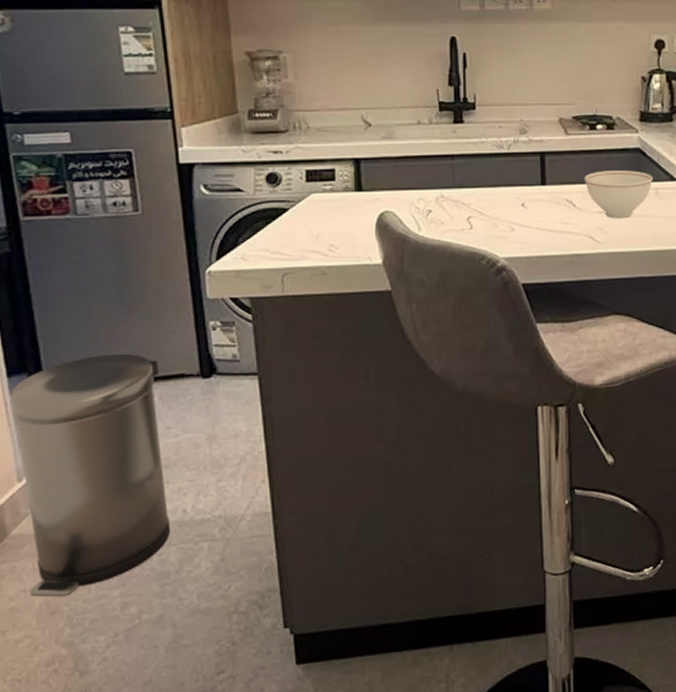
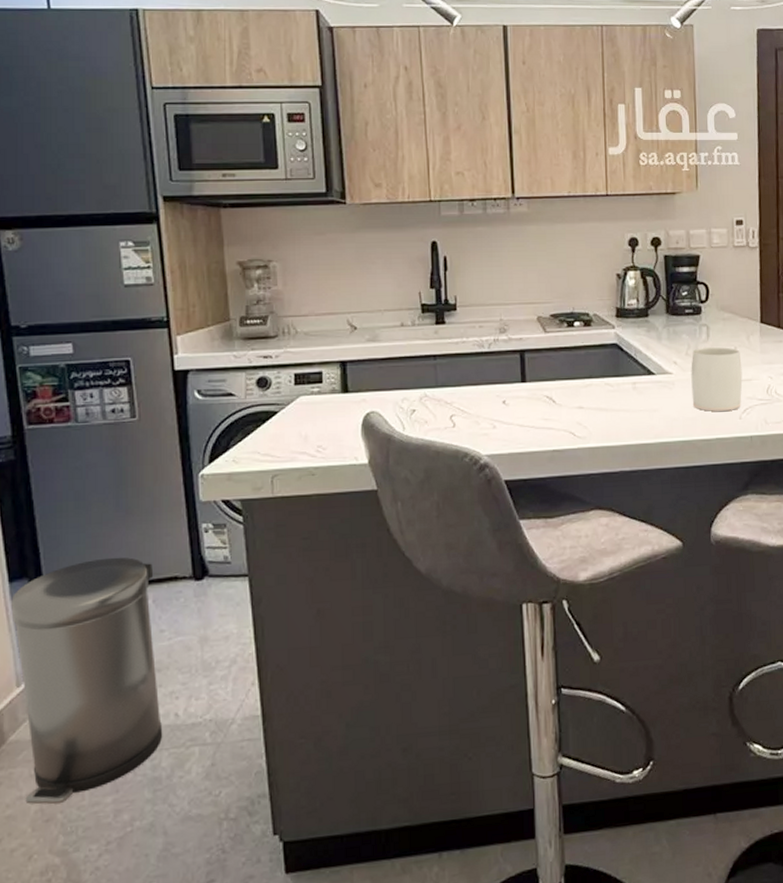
bowl: present [584,170,653,219] -> none [563,366,631,414]

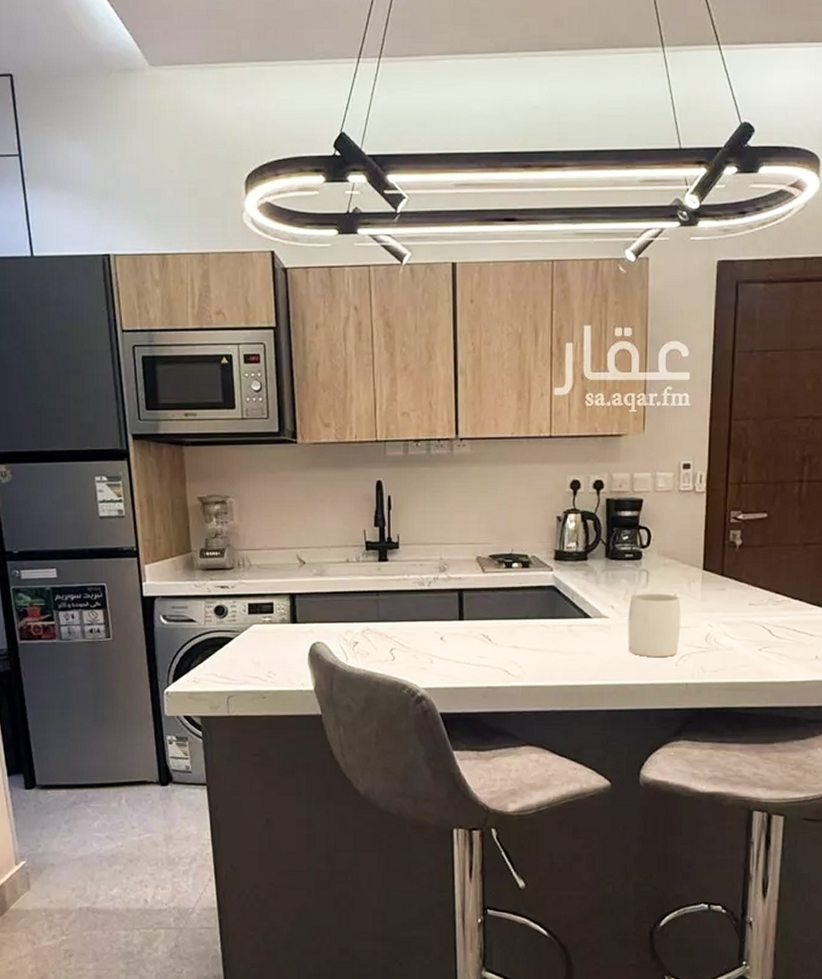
pedal bin: present [11,557,163,805] -> none [10,760,135,966]

